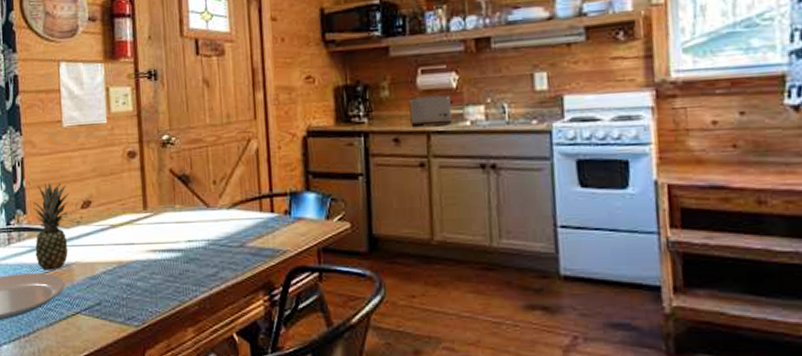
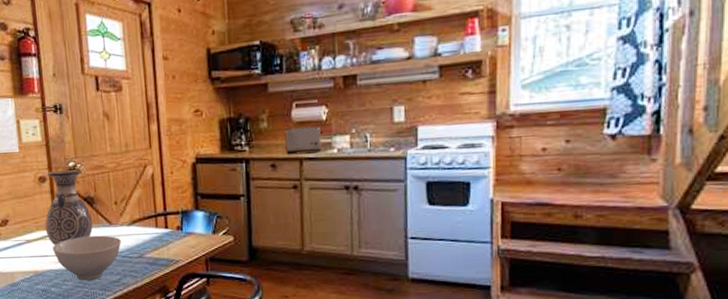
vase: none [132,143,188,232] -> present [45,169,93,246]
bowl: none [139,220,221,274] -> present [52,235,122,281]

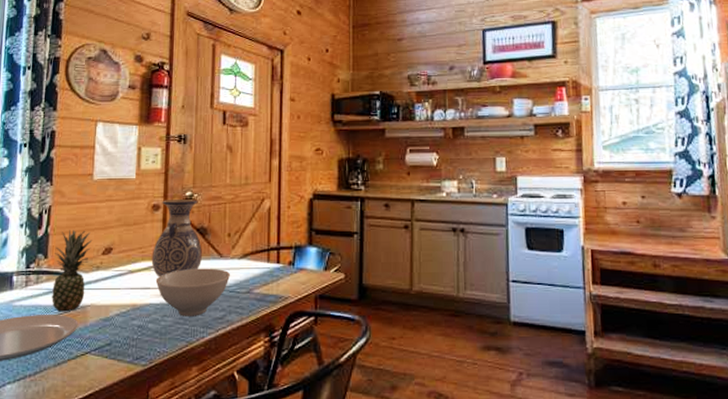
toaster: present [285,125,322,155] -> none [399,170,433,196]

